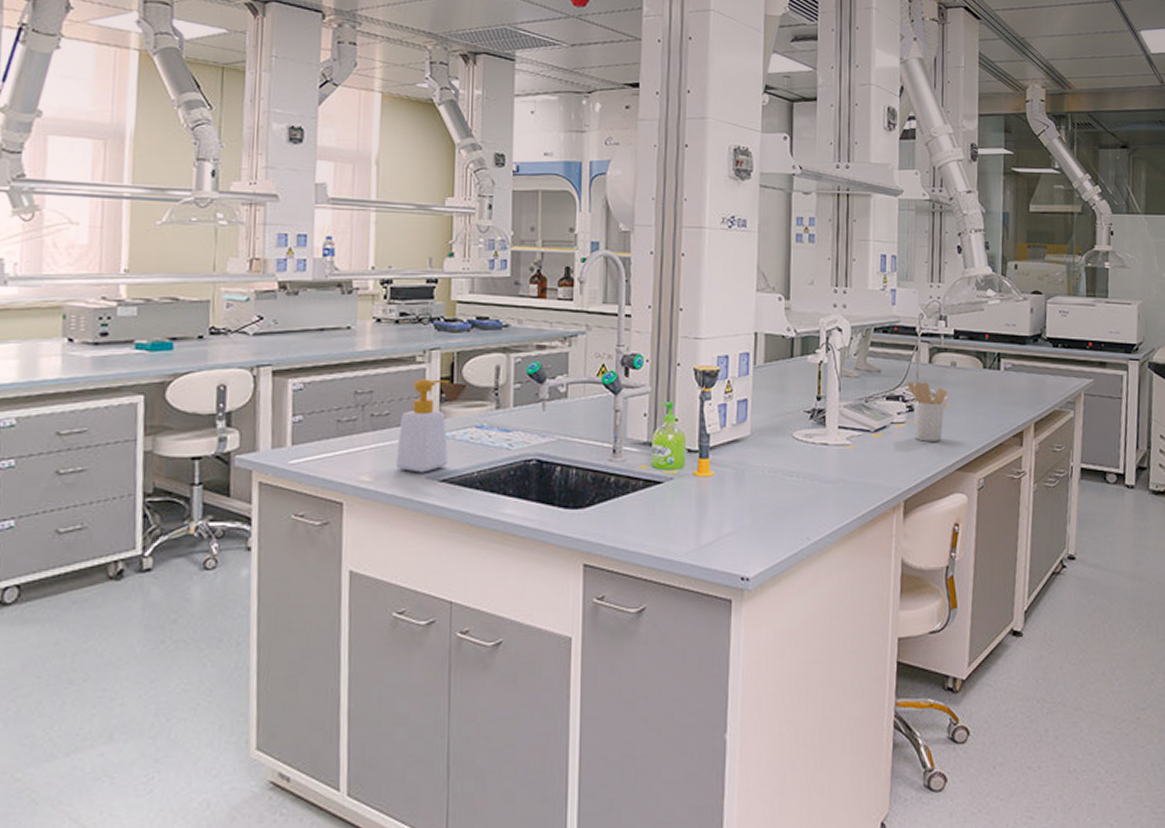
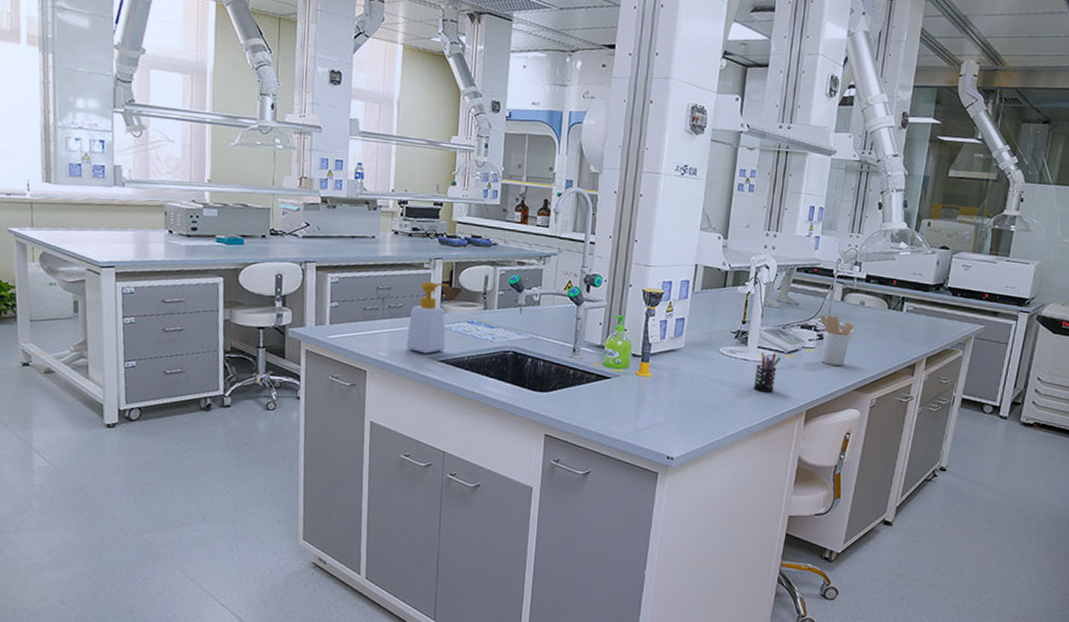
pen holder: none [838,433,868,482] -> present [753,352,781,392]

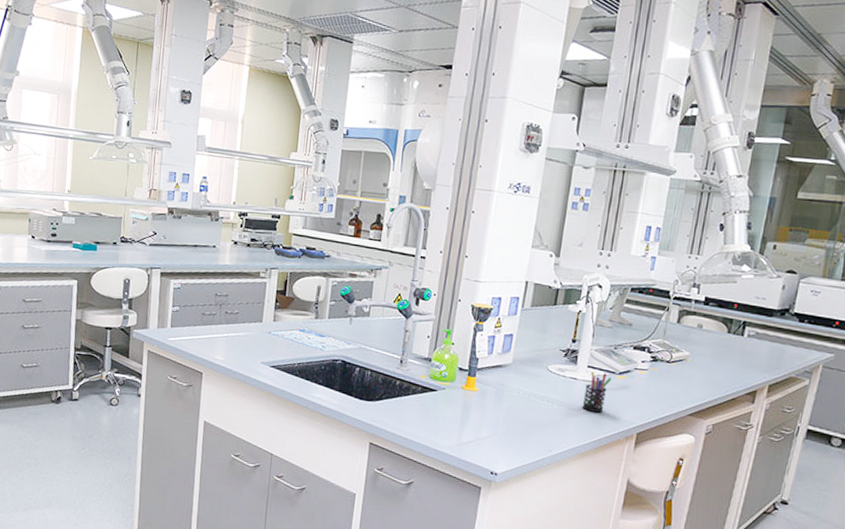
soap bottle: present [406,281,449,354] -> none [240,290,283,359]
utensil holder: present [820,315,854,366] -> none [655,336,690,389]

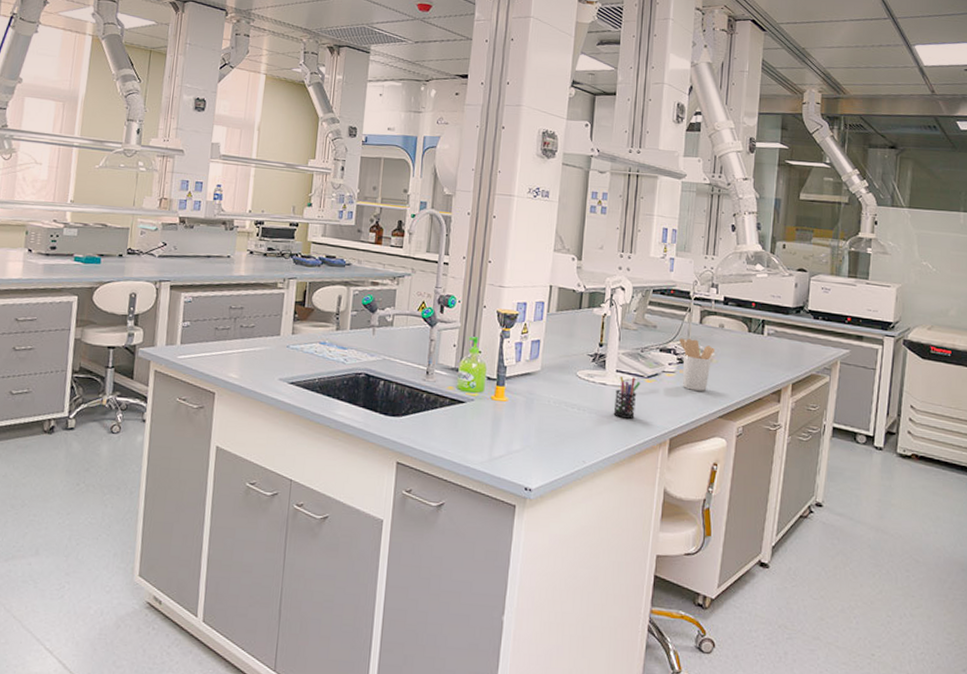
utensil holder: none [655,336,690,389] -> present [679,338,714,391]

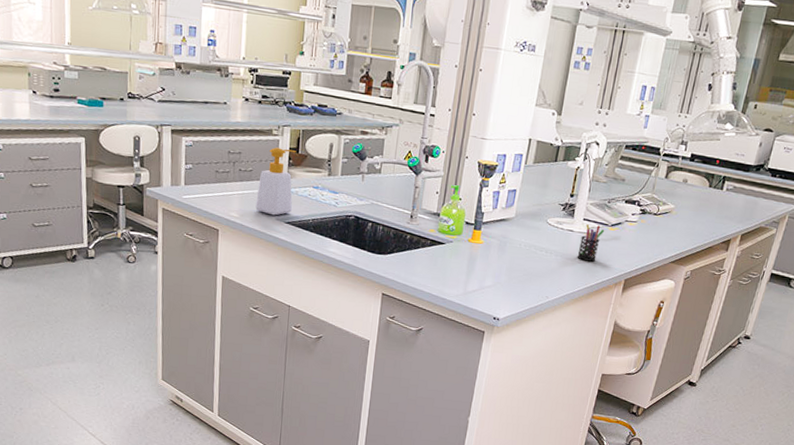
soap bottle: none [256,301,302,375] -> present [255,147,296,216]
utensil holder: present [679,338,714,391] -> none [642,191,676,239]

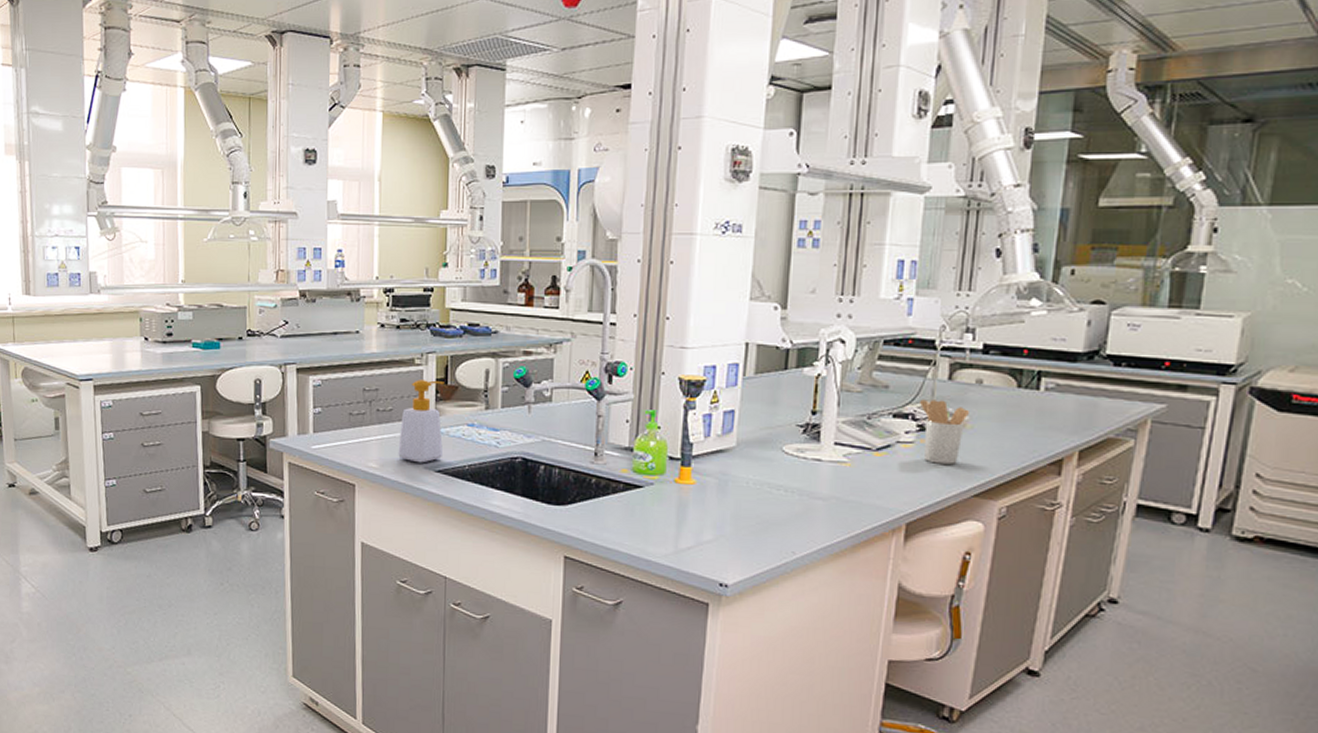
pen holder: present [577,224,605,262] -> none [831,450,868,501]
utensil holder: none [642,191,676,239] -> present [920,399,969,464]

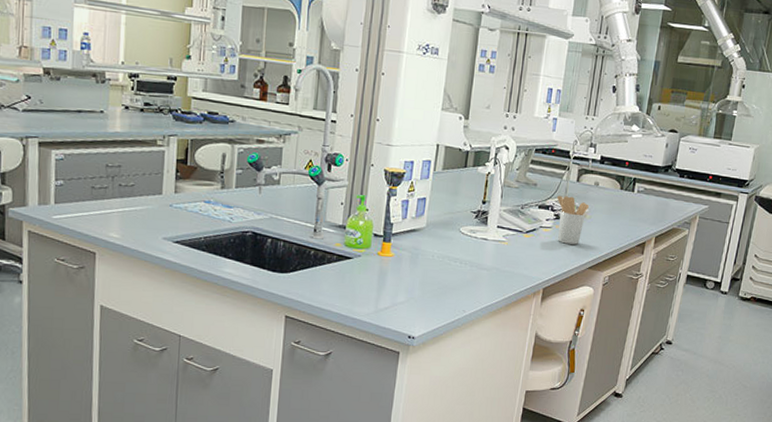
soap bottle: present [398,380,445,463] -> none [138,159,185,235]

